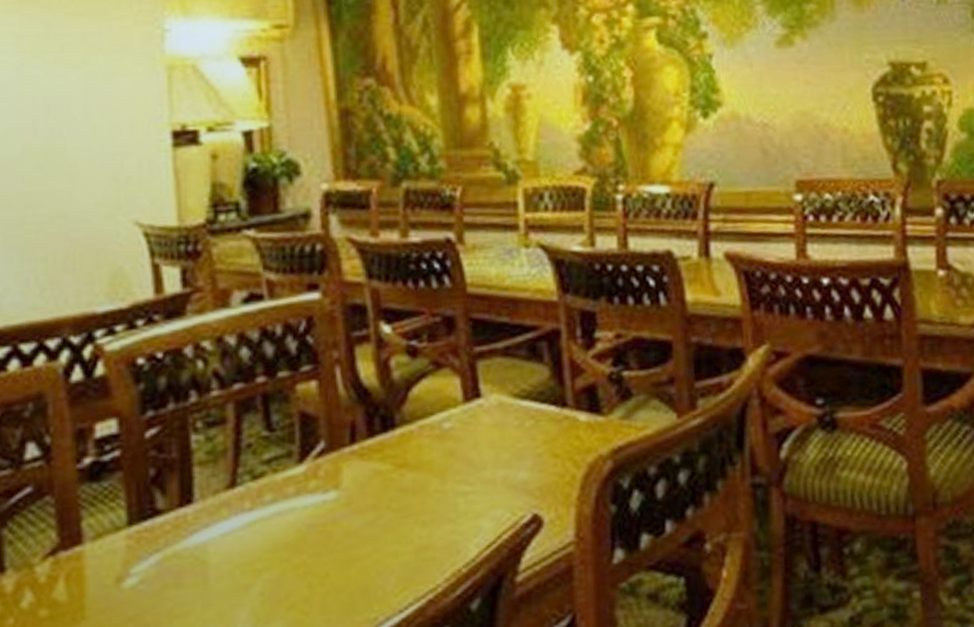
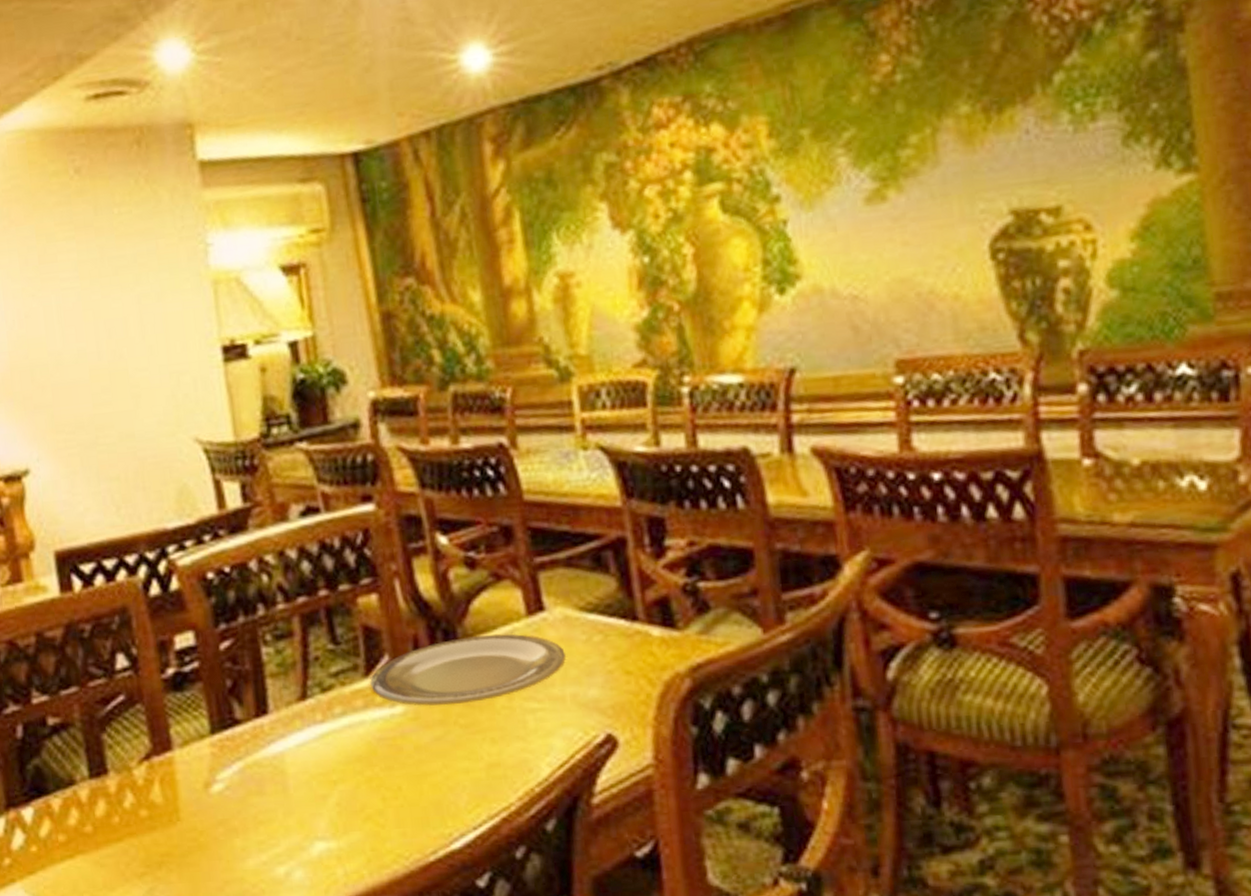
plate: none [304,420,498,492] -> present [370,634,566,706]

